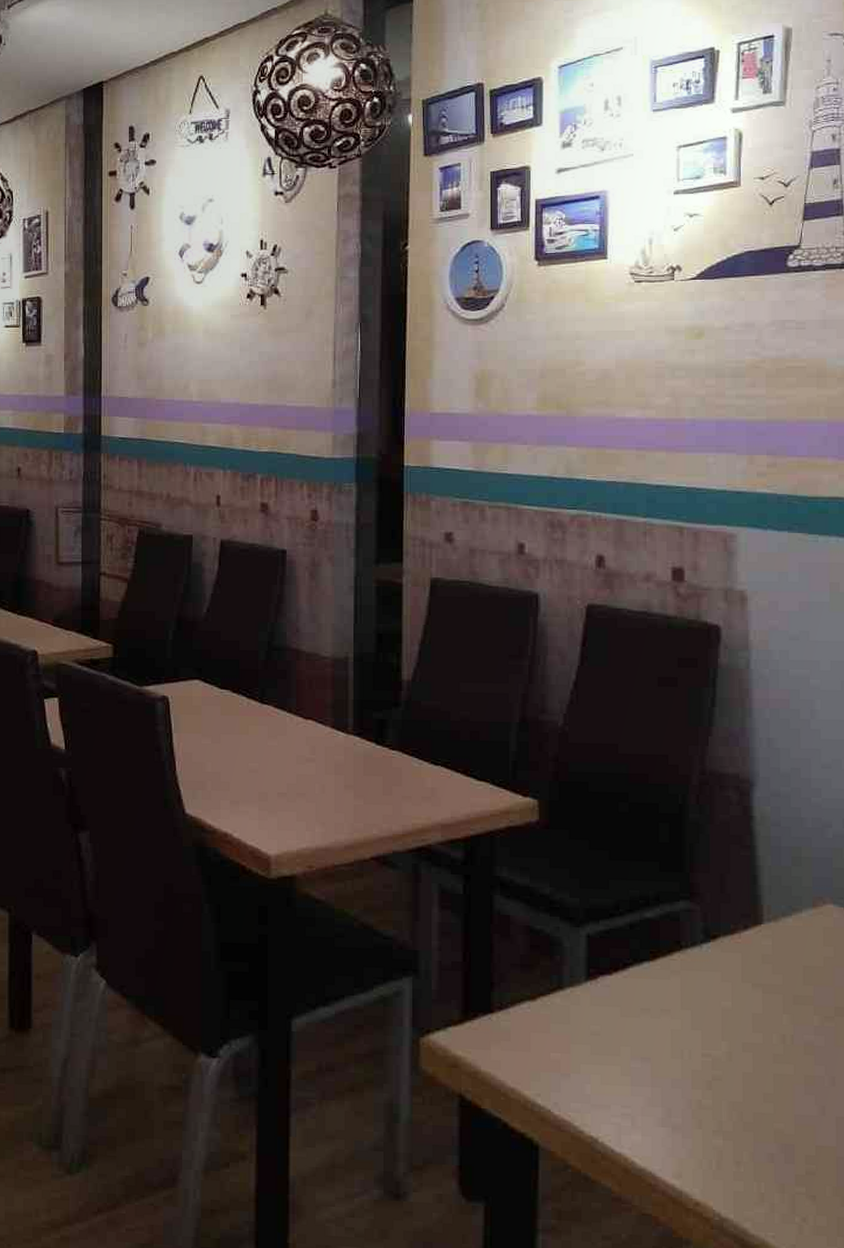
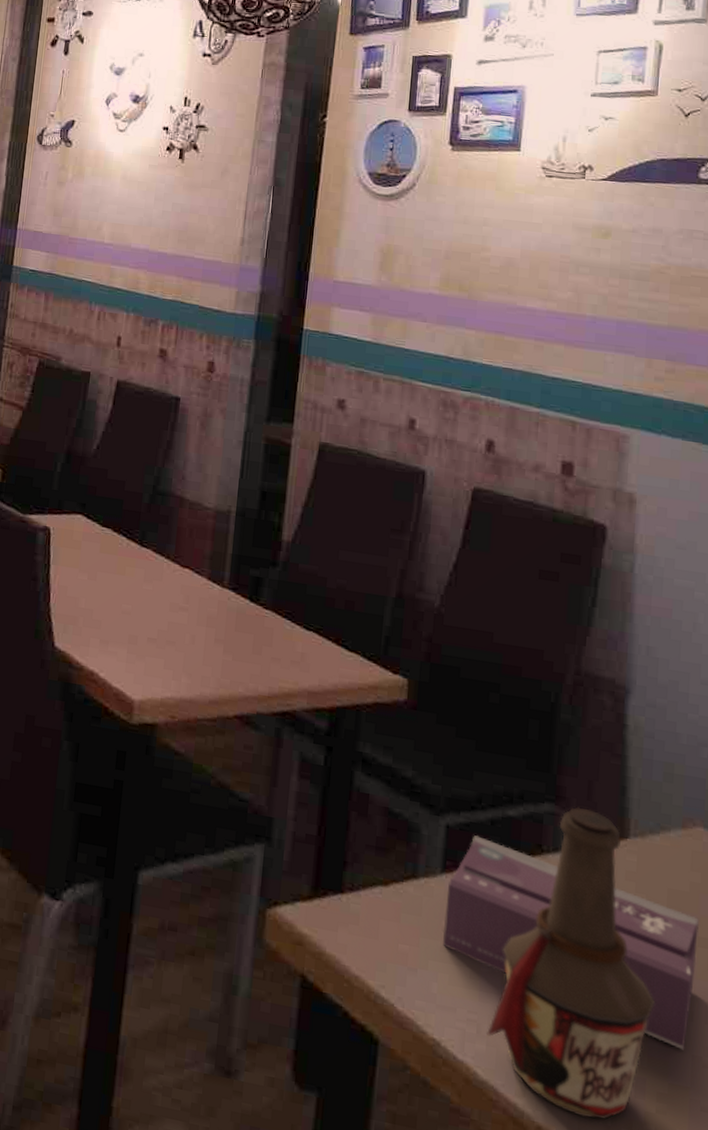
tissue box: none [591,941,836,1114] -> present [442,835,700,1050]
bottle: none [641,900,798,1189] -> present [487,807,655,1120]

